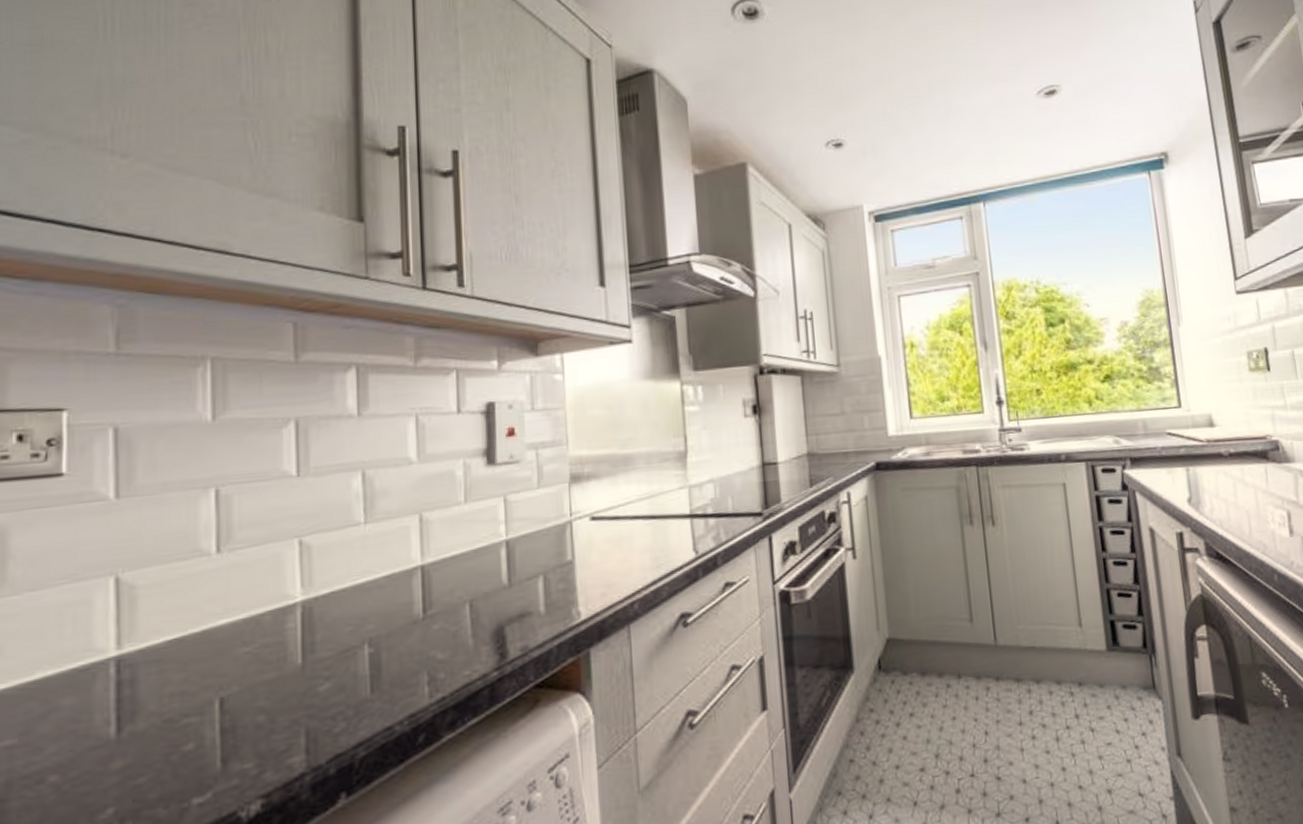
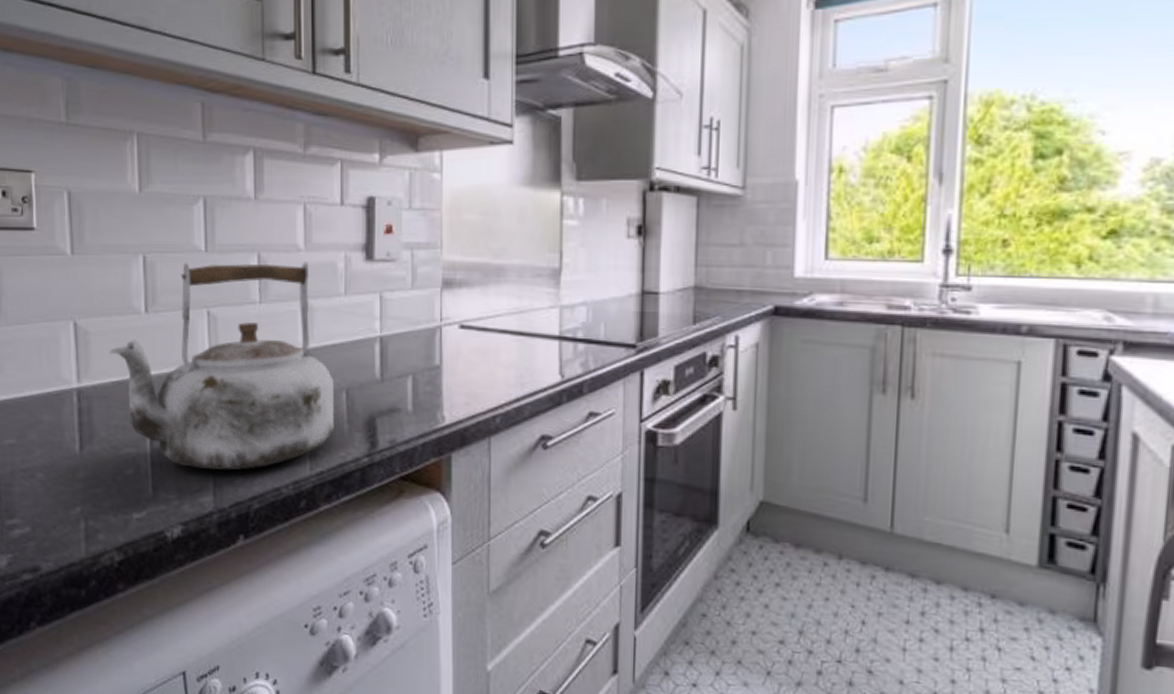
kettle: none [165,474,457,726] -> present [109,261,334,471]

